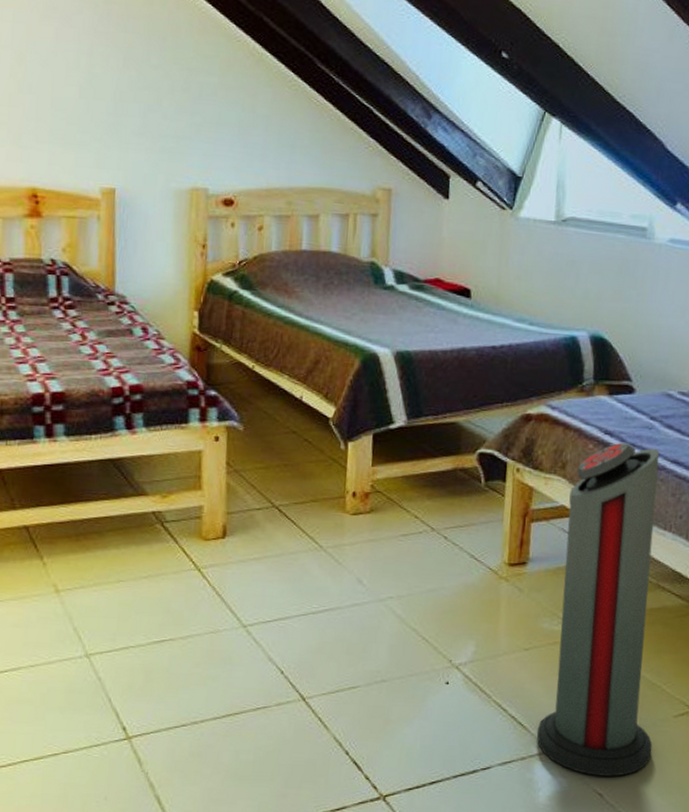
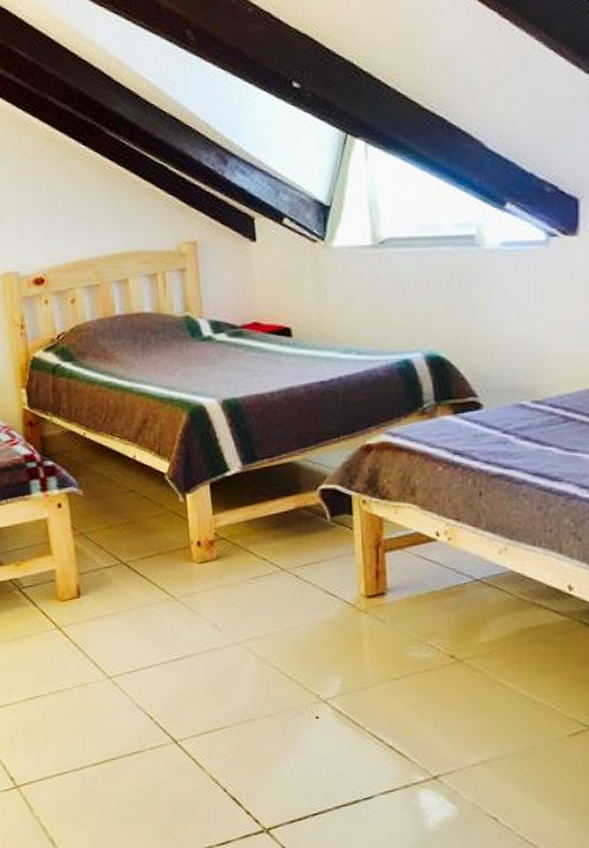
air purifier: present [537,442,660,777] -> none [417,460,547,800]

